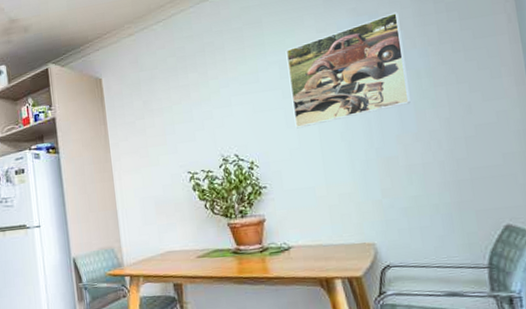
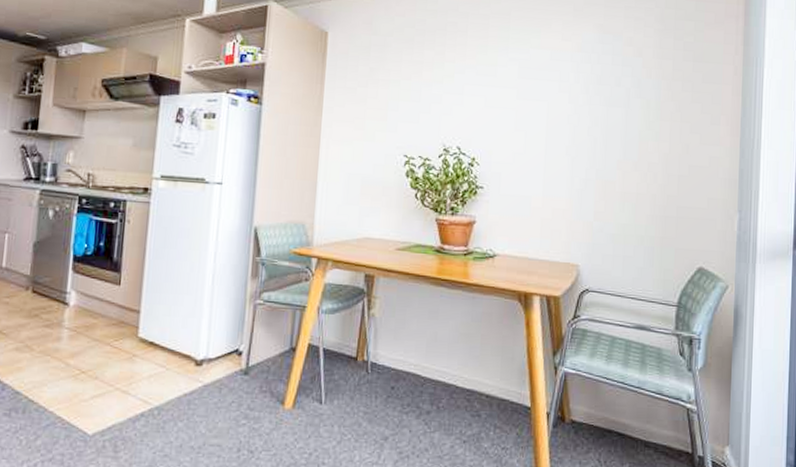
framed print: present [285,12,411,129] -> none [524,38,641,134]

